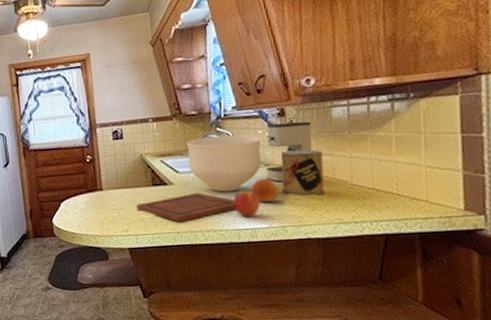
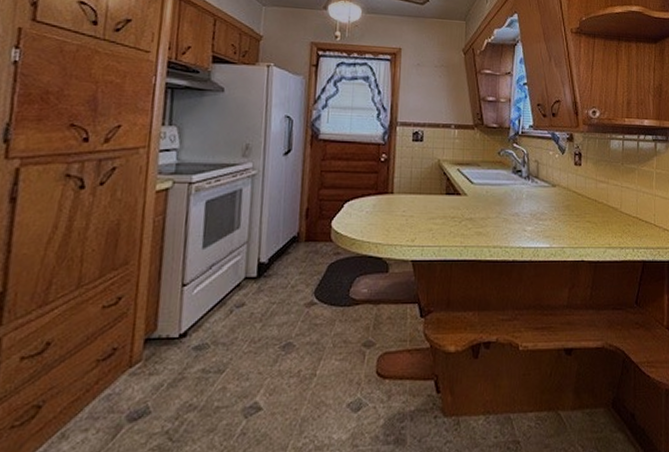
cutting board: present [137,193,237,223] -> none [427,206,523,236]
bowl: present [186,135,261,192] -> none [483,151,551,208]
fruit: present [233,190,261,216] -> none [520,208,545,234]
fruit: present [250,178,280,203] -> none [537,198,562,222]
coffee maker: present [265,121,312,182] -> none [552,147,593,204]
tin can: present [280,149,325,196] -> none [565,174,601,220]

